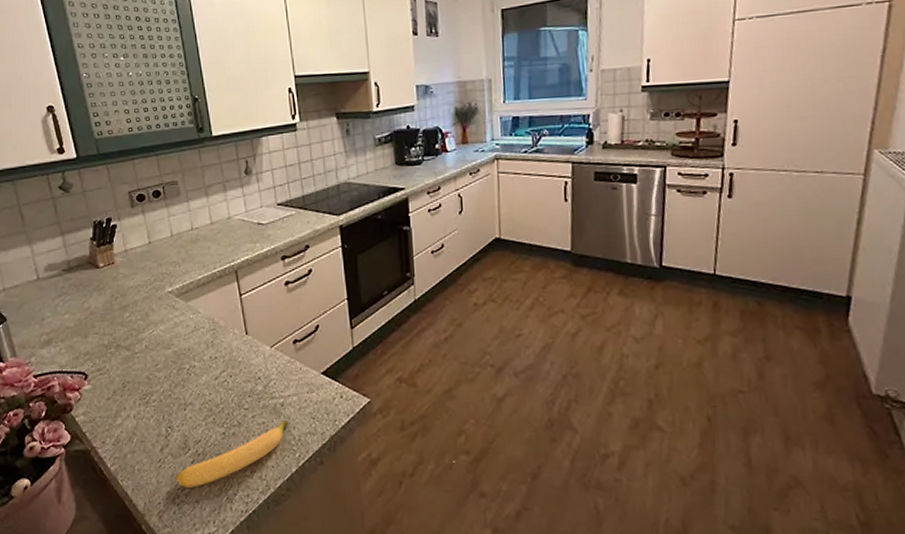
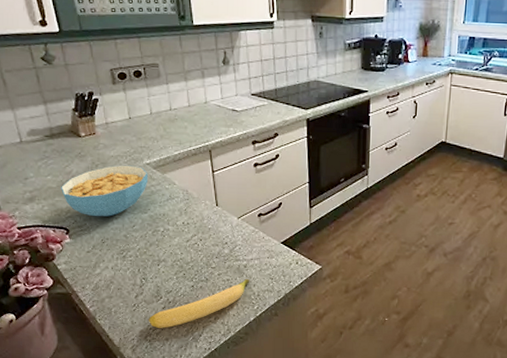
cereal bowl: none [78,295,171,357] -> present [60,165,148,217]

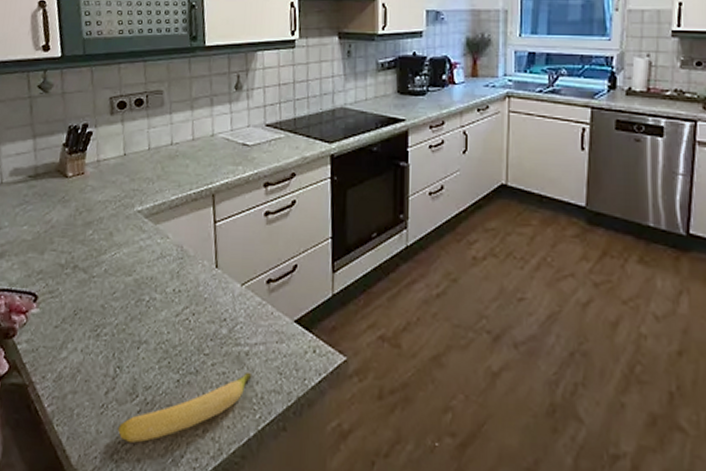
cereal bowl: present [60,165,148,217] -> none [35,212,139,280]

